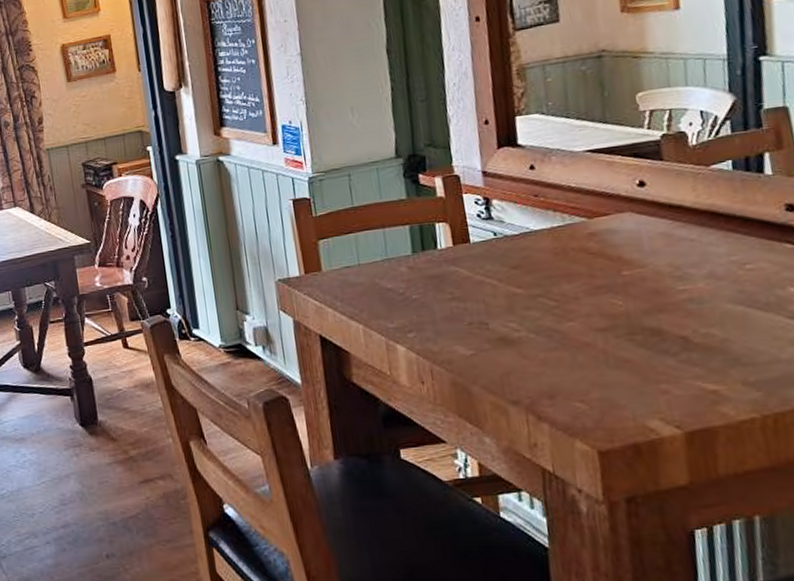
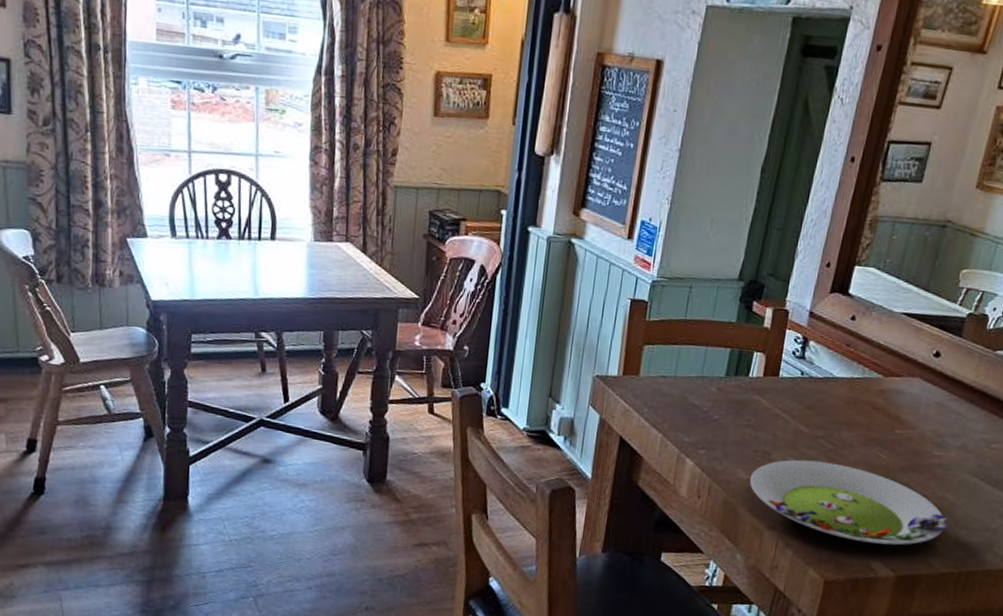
salad plate: none [473,320,727,401] -> present [750,459,949,545]

